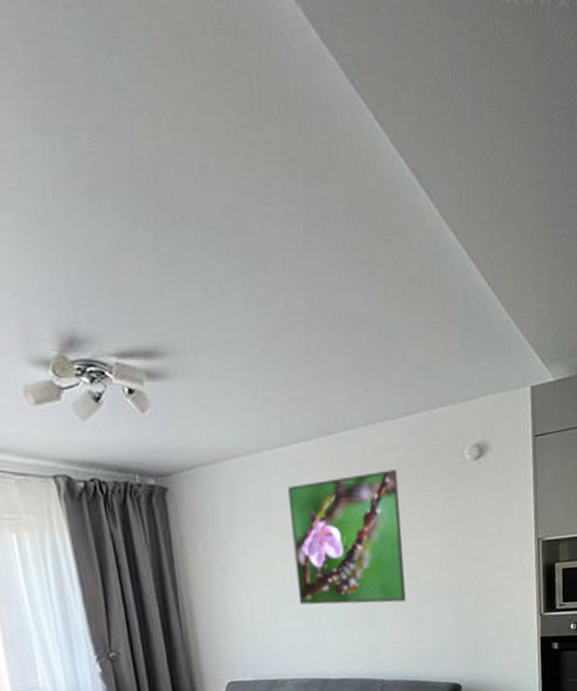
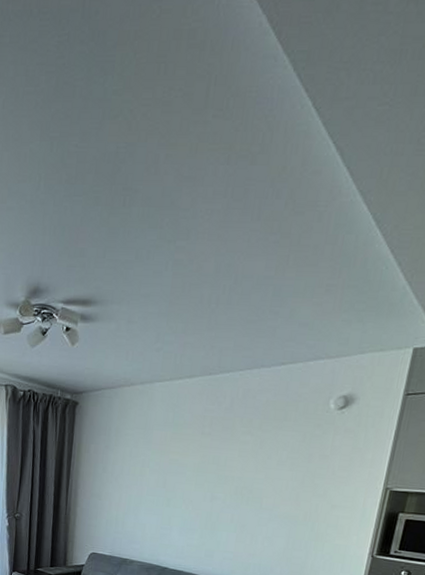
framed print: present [288,470,406,605] -> none [157,409,263,520]

